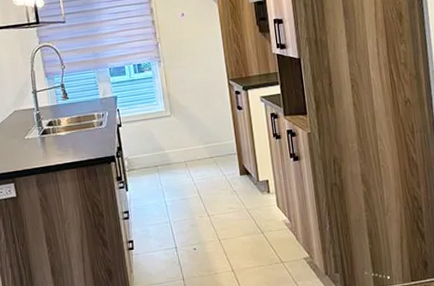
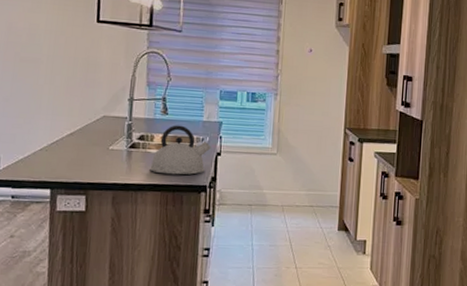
kettle: none [63,106,112,153] -> present [150,125,212,175]

